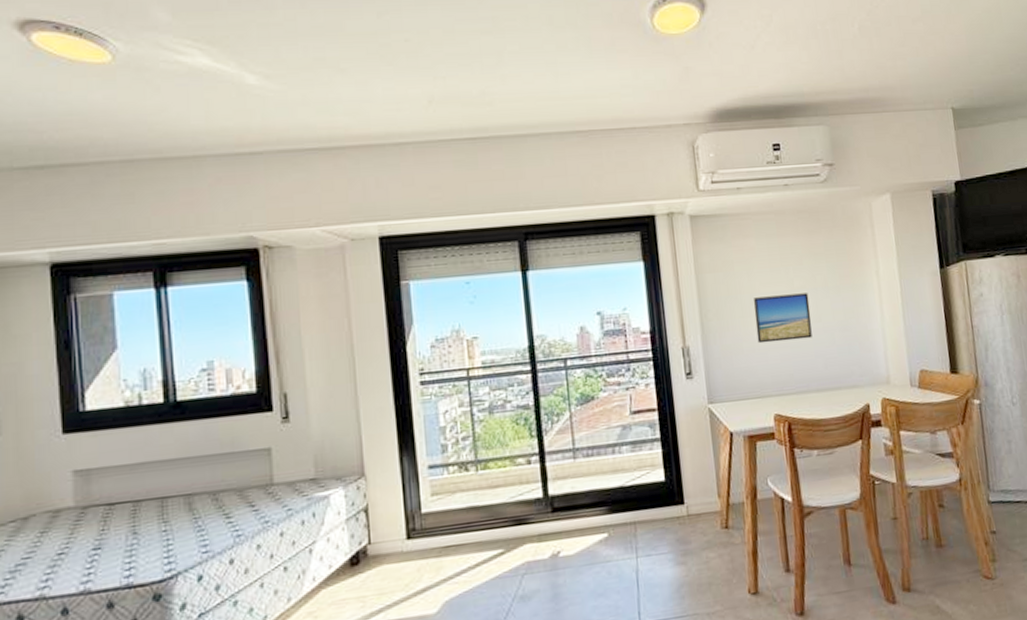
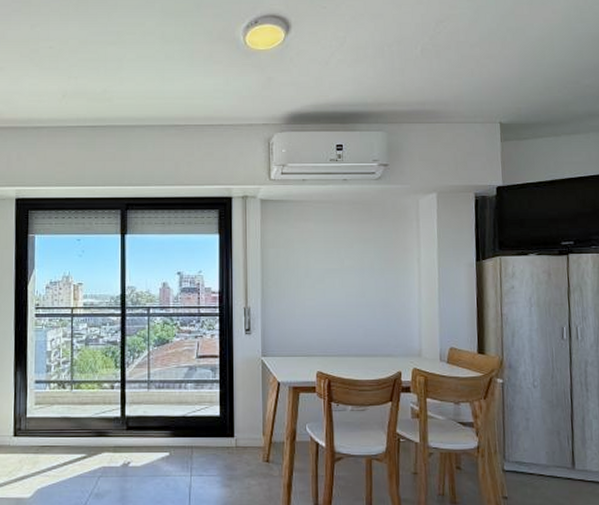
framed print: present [753,293,812,344] -> none [307,272,357,311]

